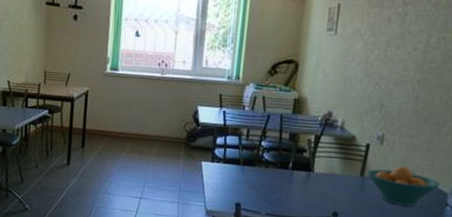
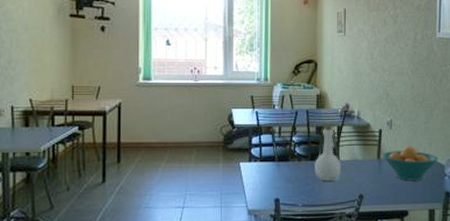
bottle: none [283,132,315,194] -> present [315,125,341,182]

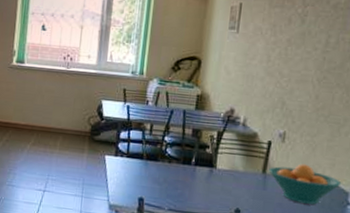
bottle: present [315,125,341,182] -> none [186,128,218,190]

